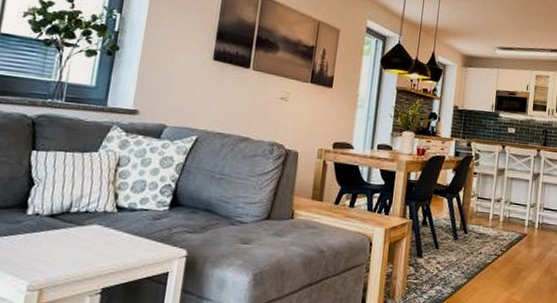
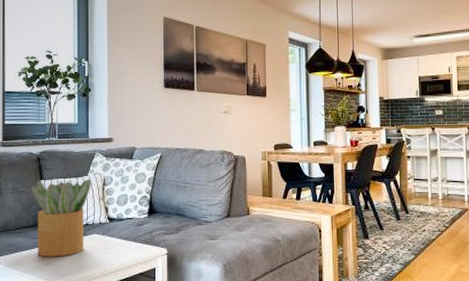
potted plant: none [11,150,102,250] -> present [32,179,91,257]

